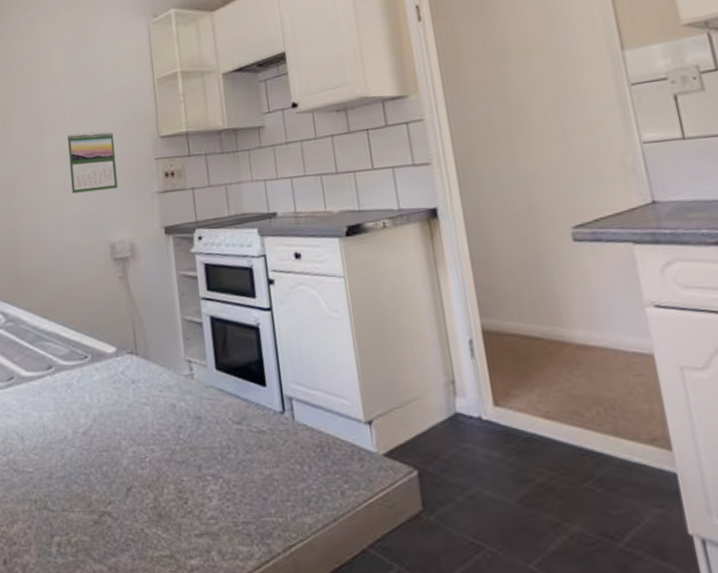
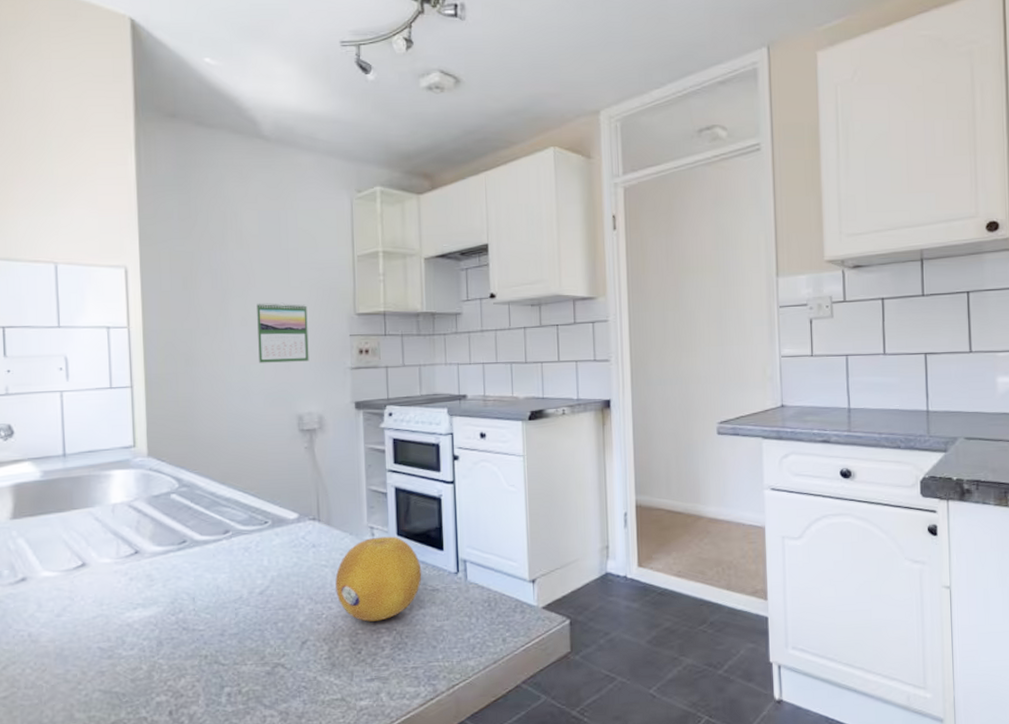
fruit: none [156,370,246,467] -> present [335,536,422,622]

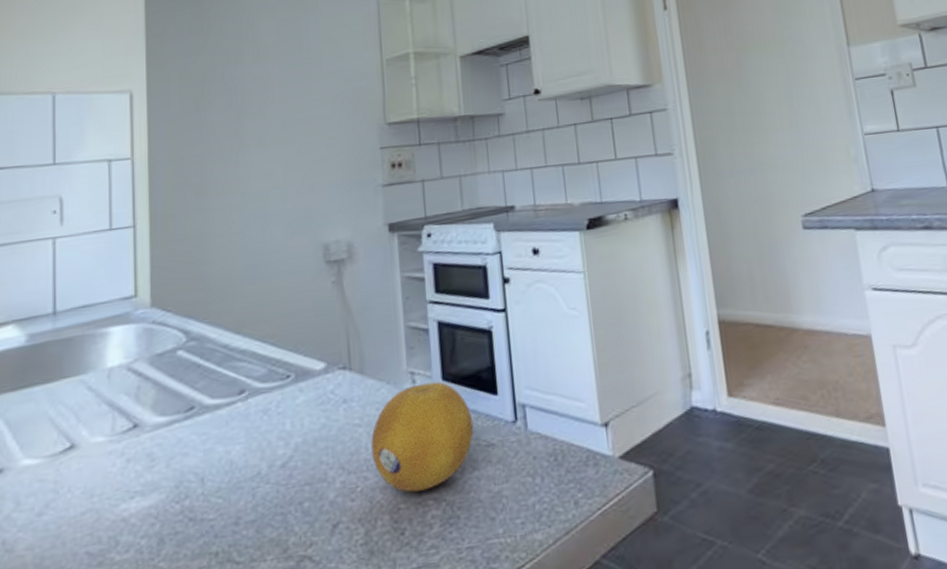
calendar: present [257,302,309,363] -> none [276,117,335,188]

